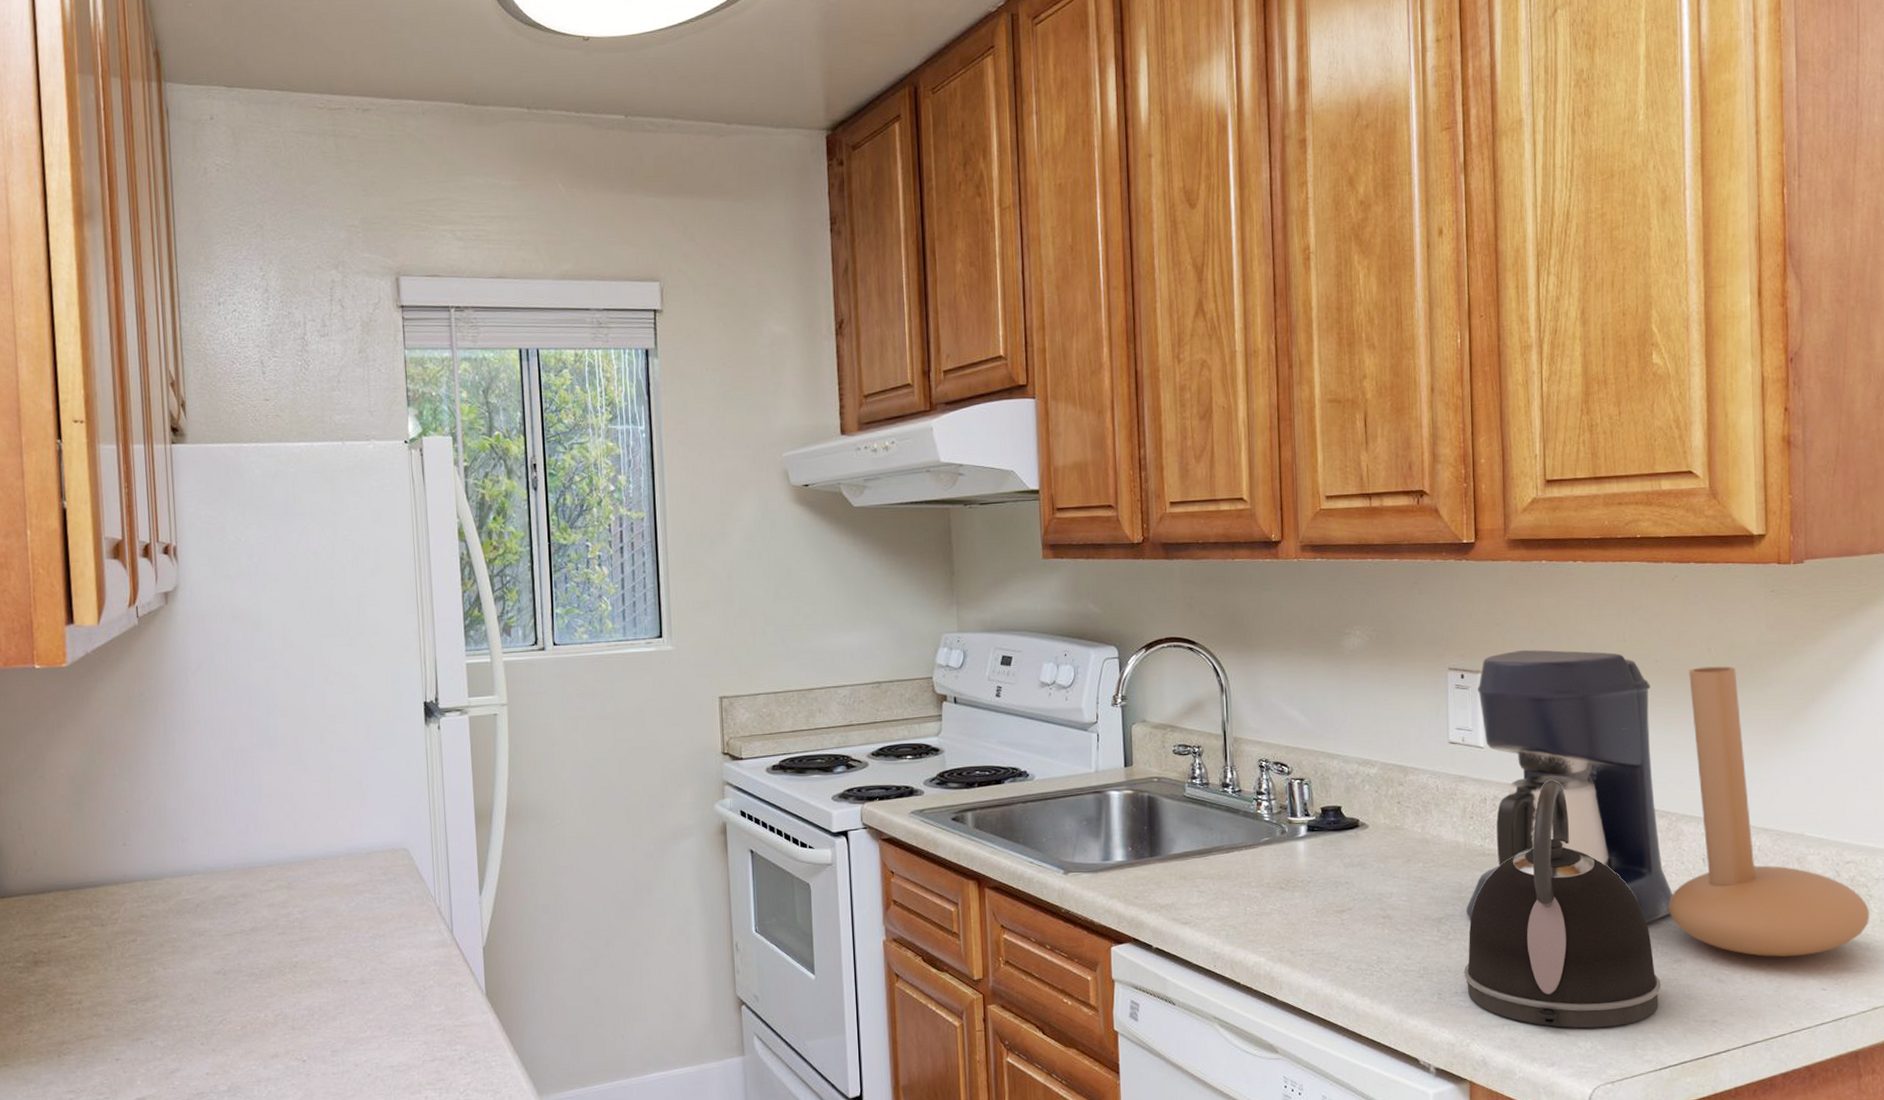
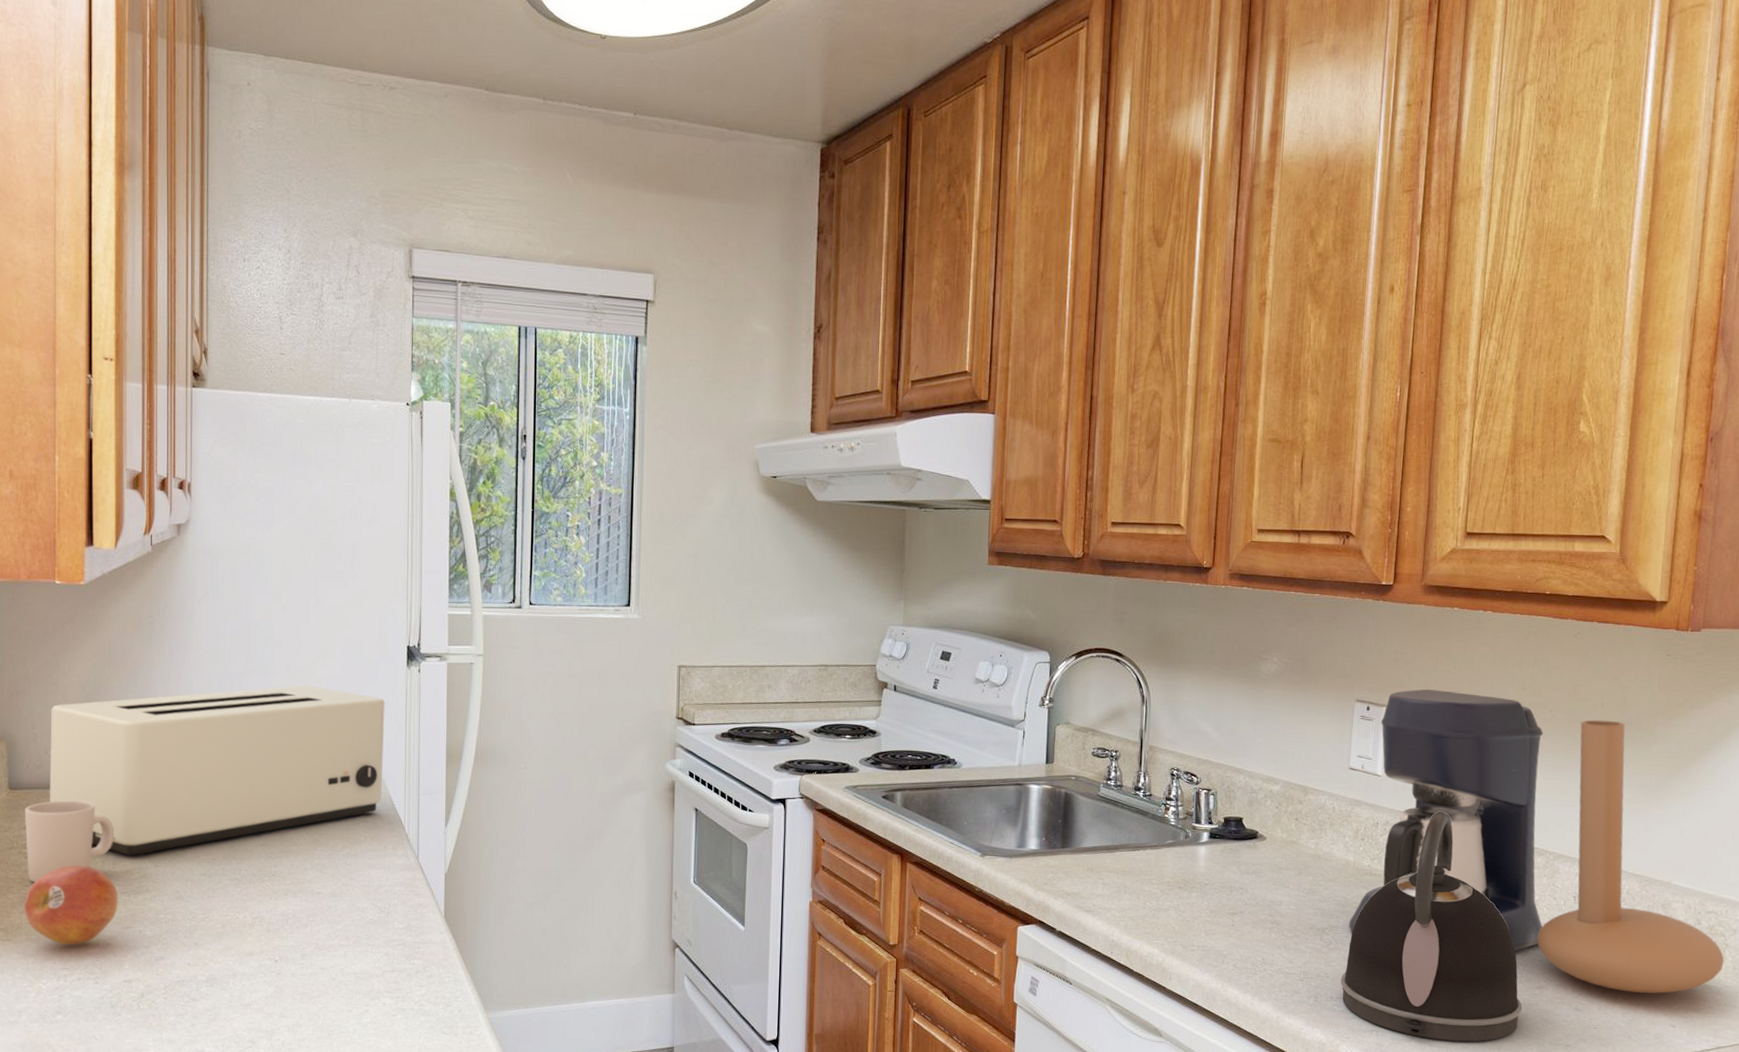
mug: none [16,903,117,999] -> present [25,800,114,883]
fruit: none [21,974,125,1065] -> present [24,865,118,945]
toaster: none [38,754,408,959] -> present [50,685,385,856]

